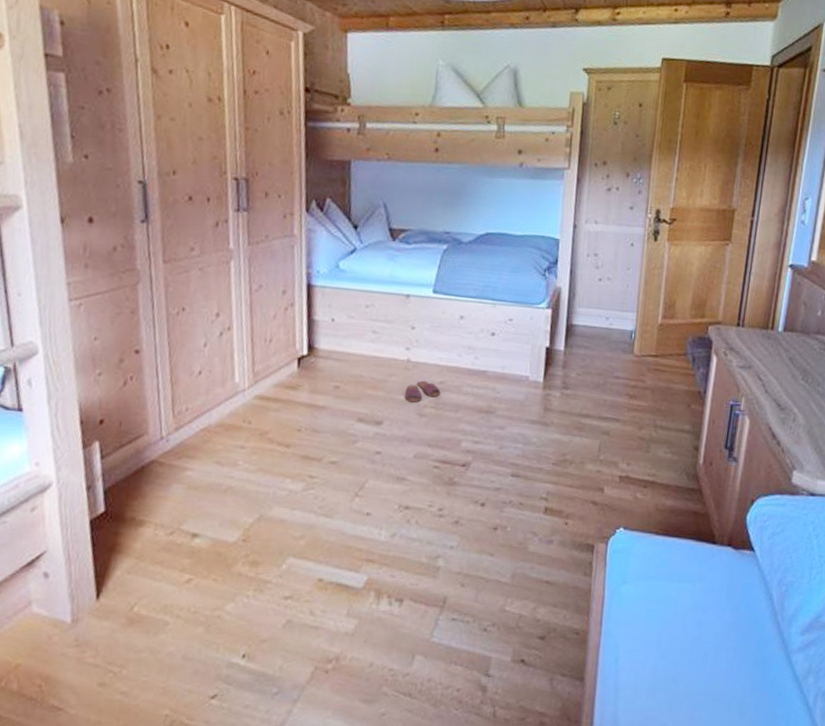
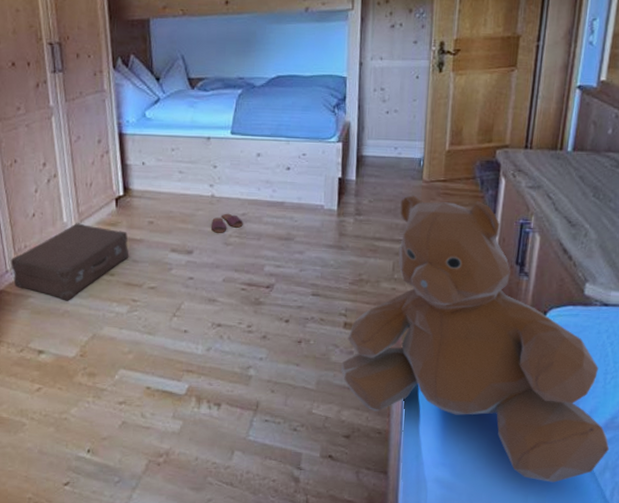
suitcase: none [167,384,309,475] -> present [10,223,129,301]
teddy bear: none [538,369,814,689] -> present [341,195,610,483]

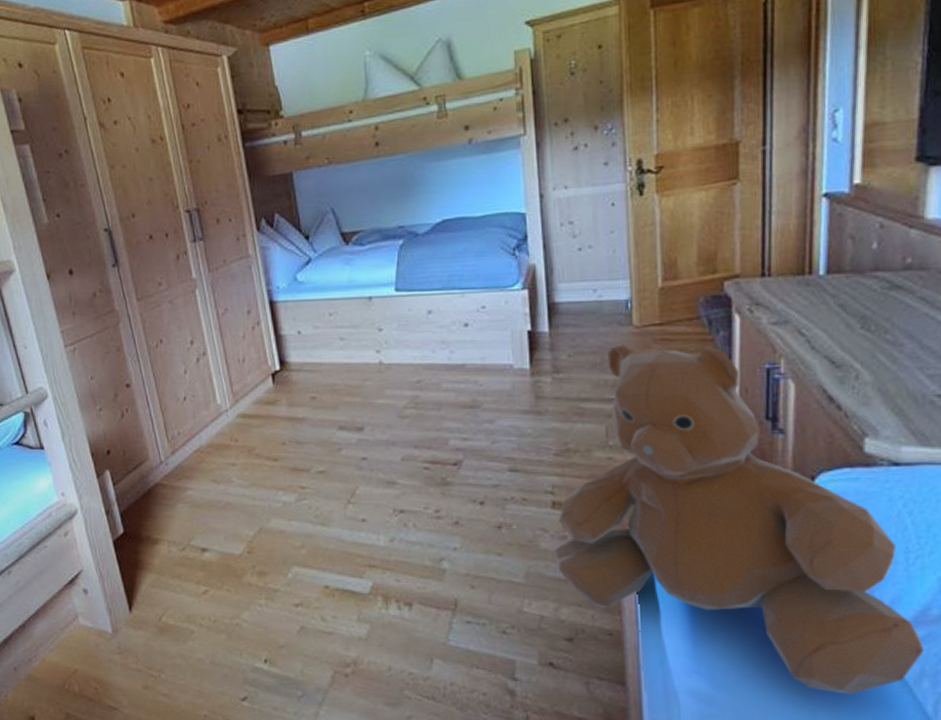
suitcase: present [10,223,129,301] -> none [164,404,293,492]
slippers: present [211,213,243,233] -> none [382,381,419,405]

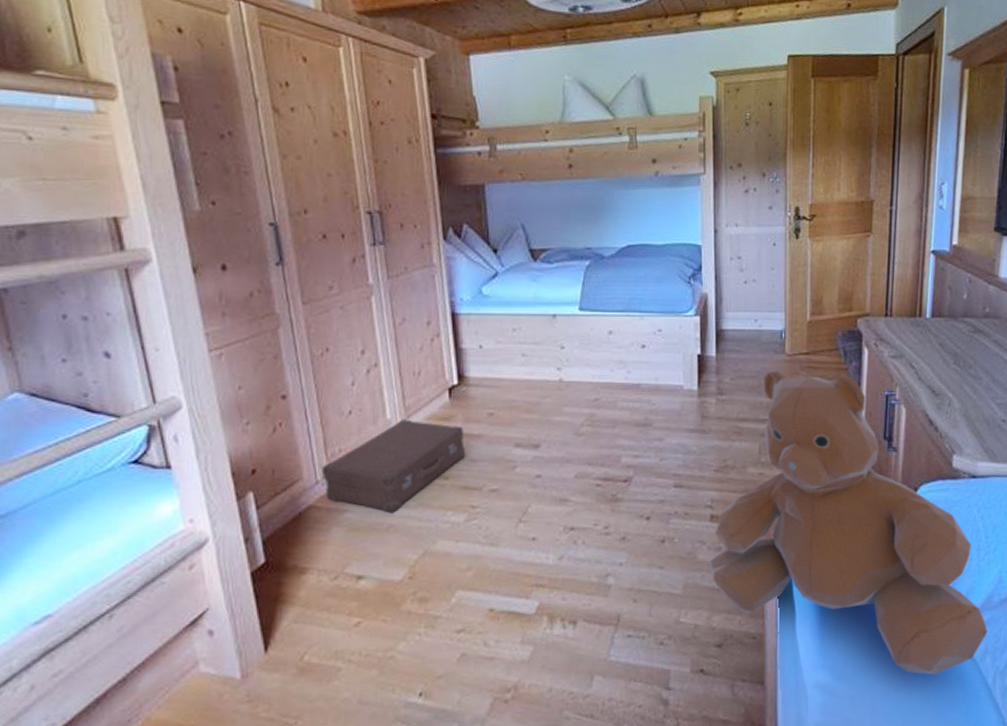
suitcase: none [164,404,293,492] -> present [321,419,466,513]

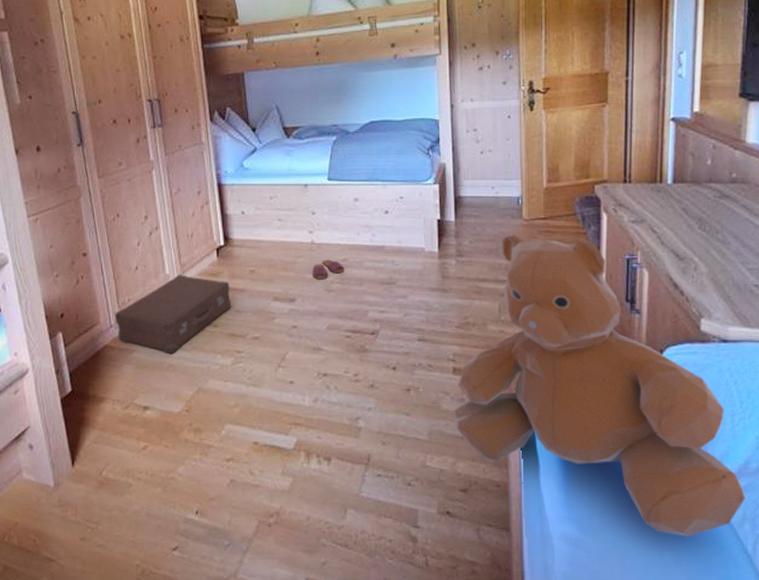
slippers: none [560,399,596,422] -> present [313,259,344,280]

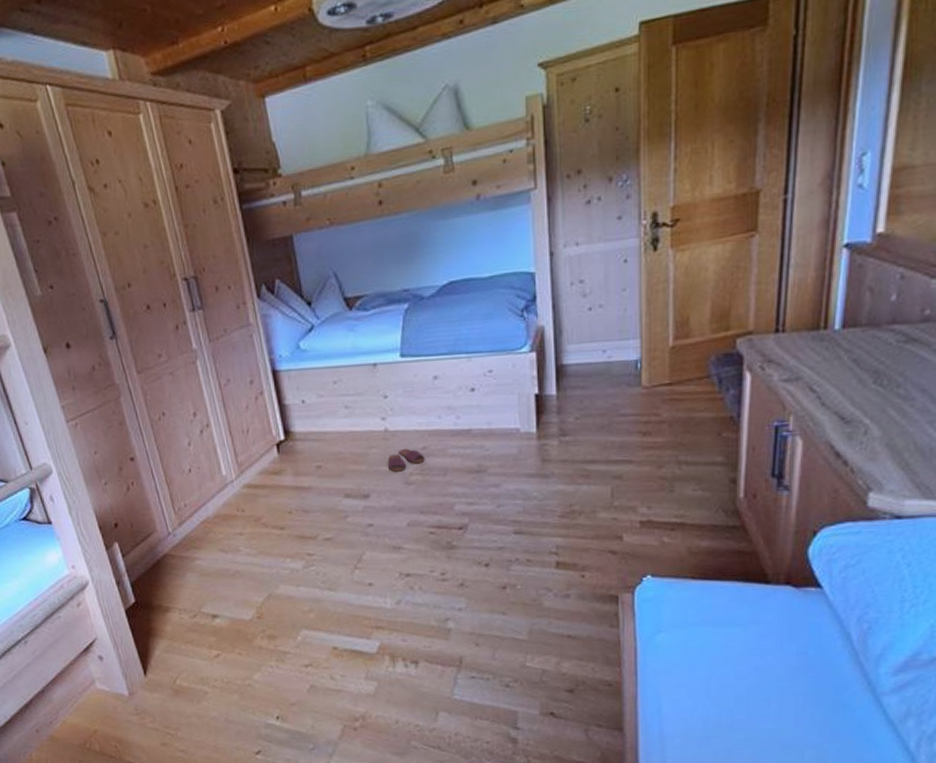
suitcase: present [114,275,232,355] -> none [171,475,299,561]
teddy bear: present [453,234,746,537] -> none [556,404,912,734]

